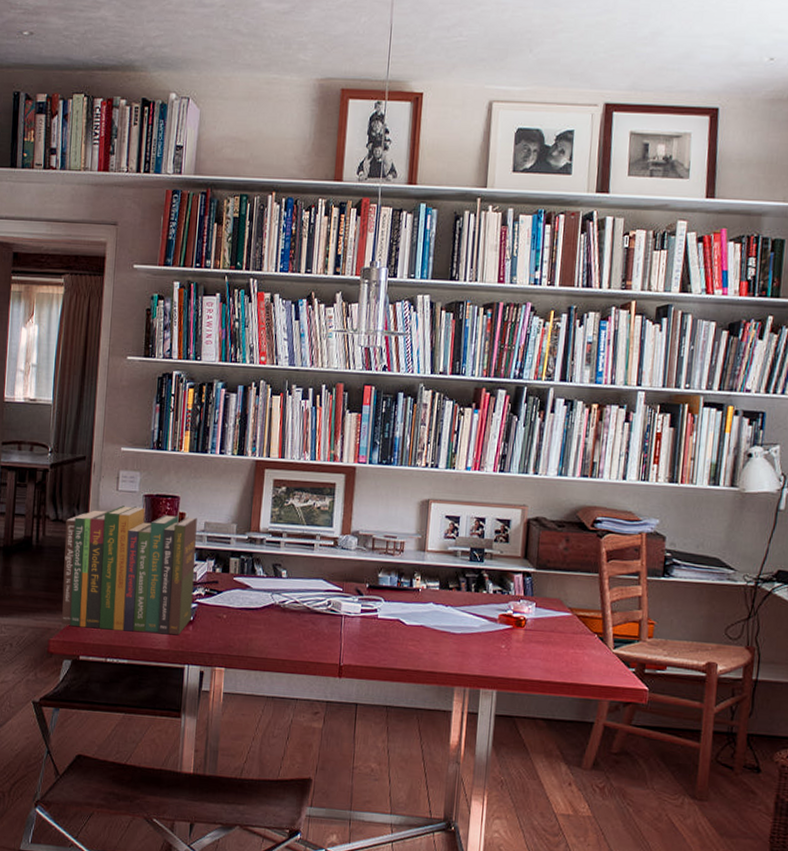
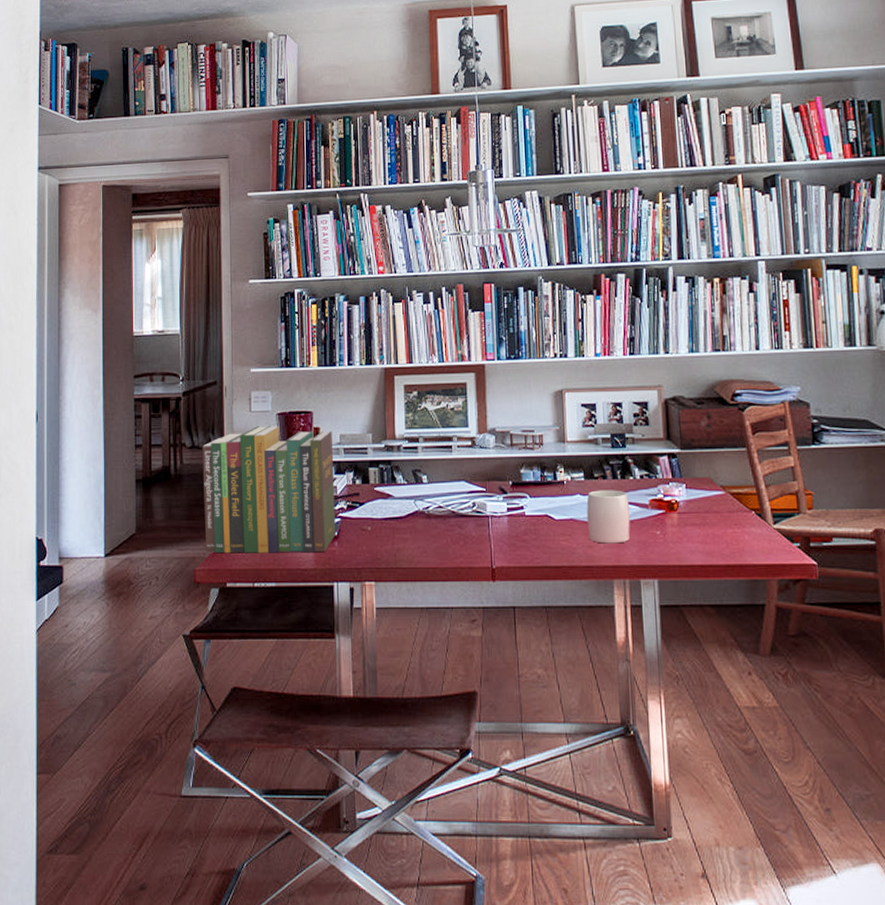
mug: none [435,600,480,653] -> present [586,490,630,544]

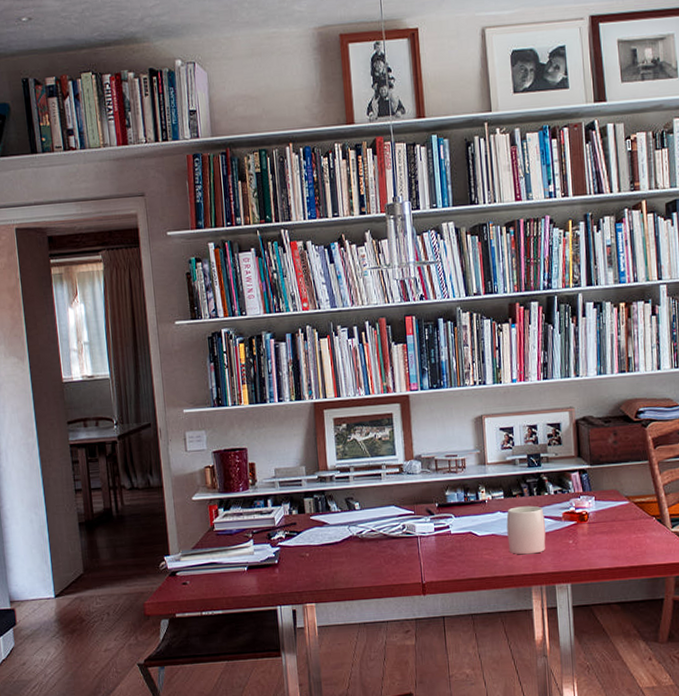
books: present [202,426,336,554] -> none [141,463,276,587]

